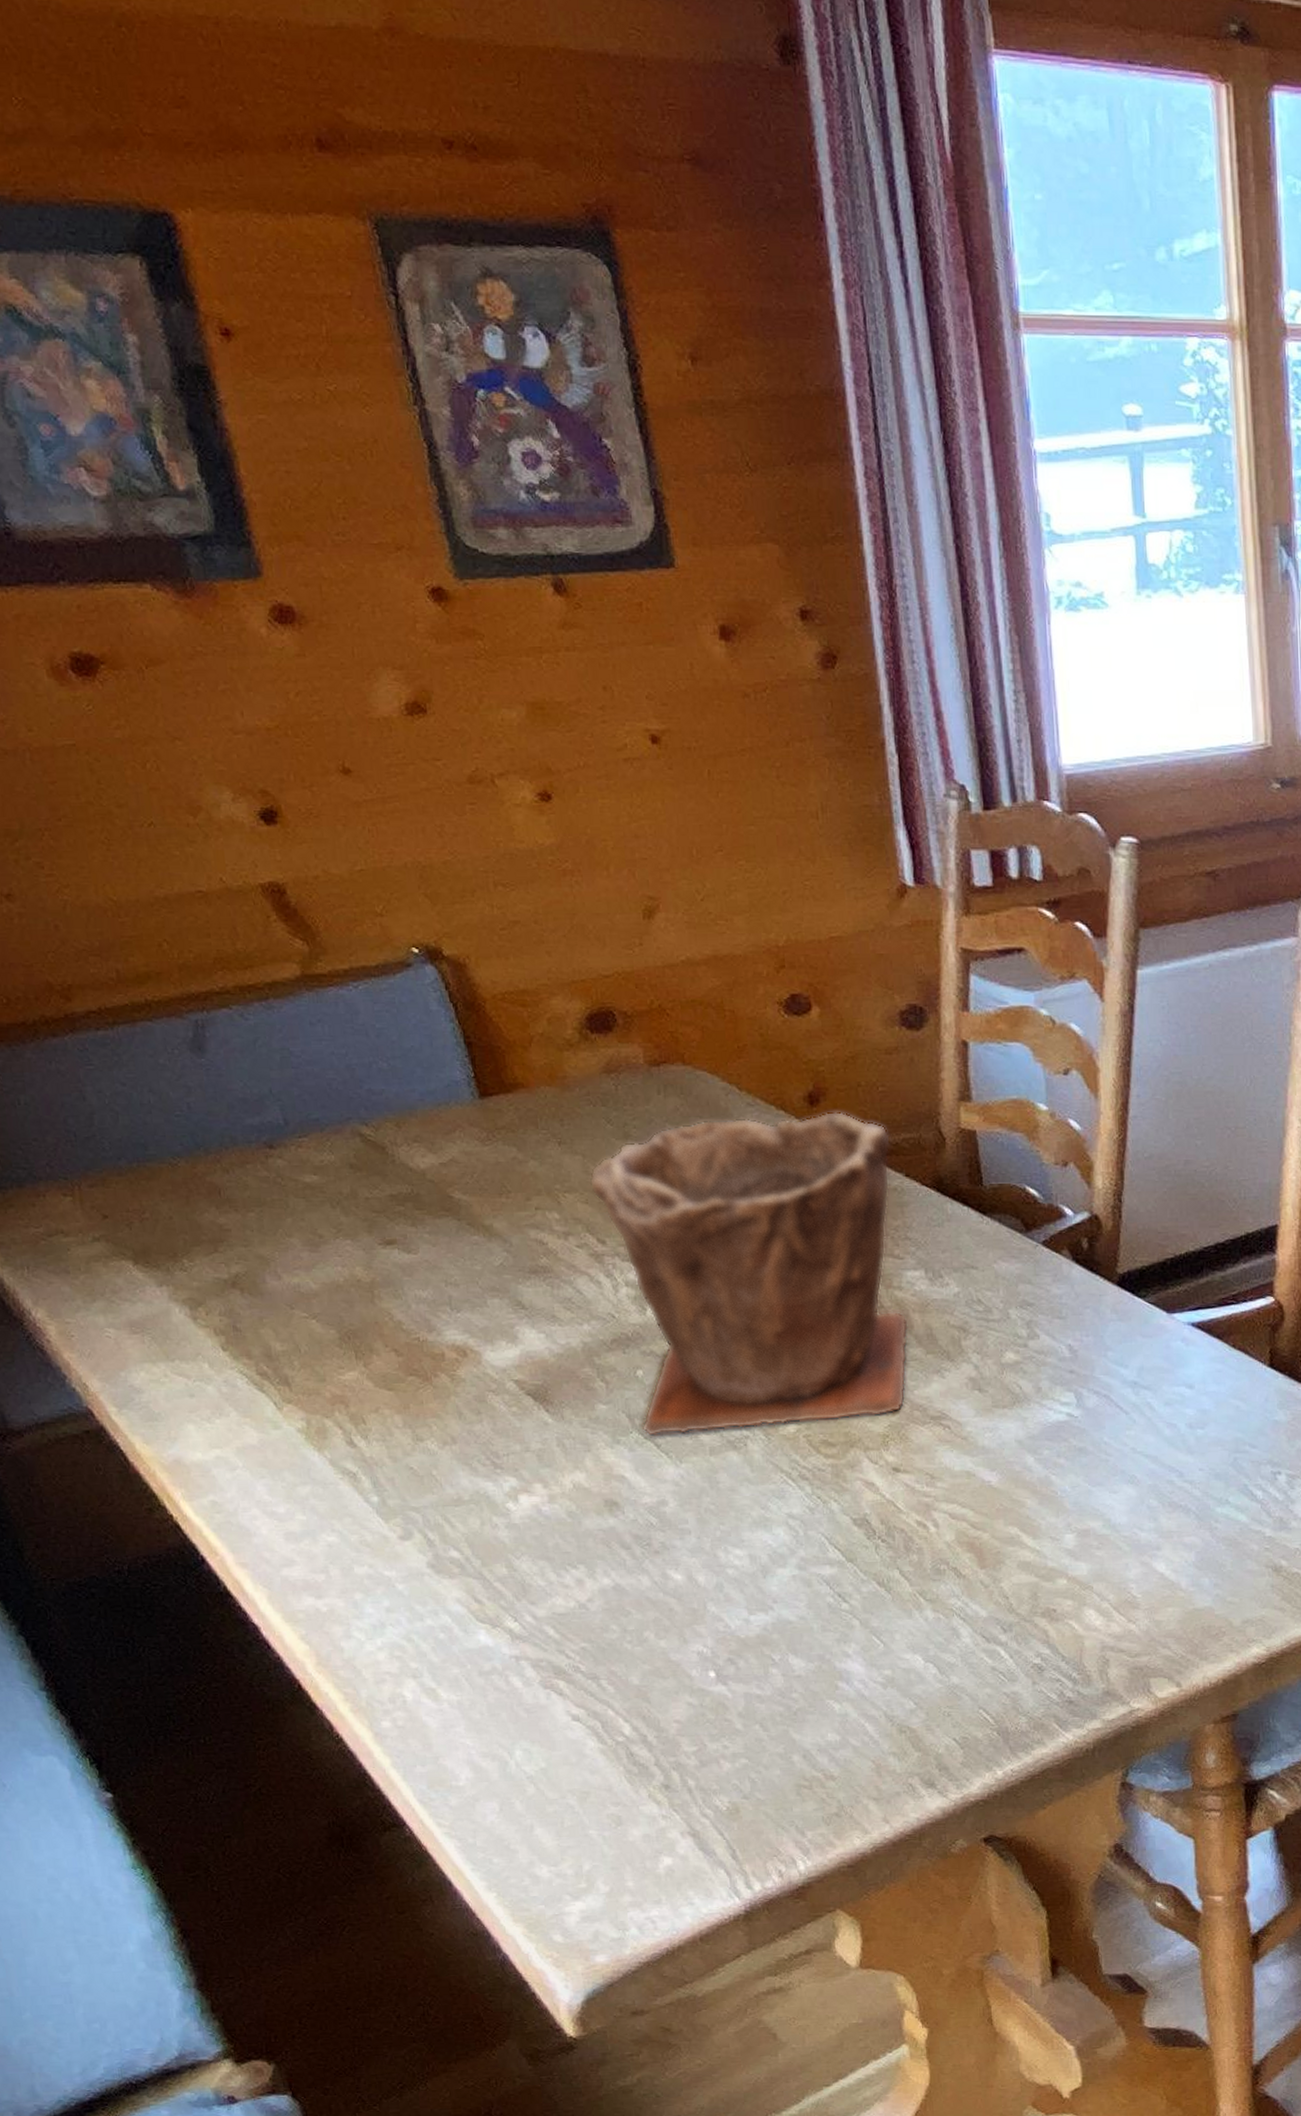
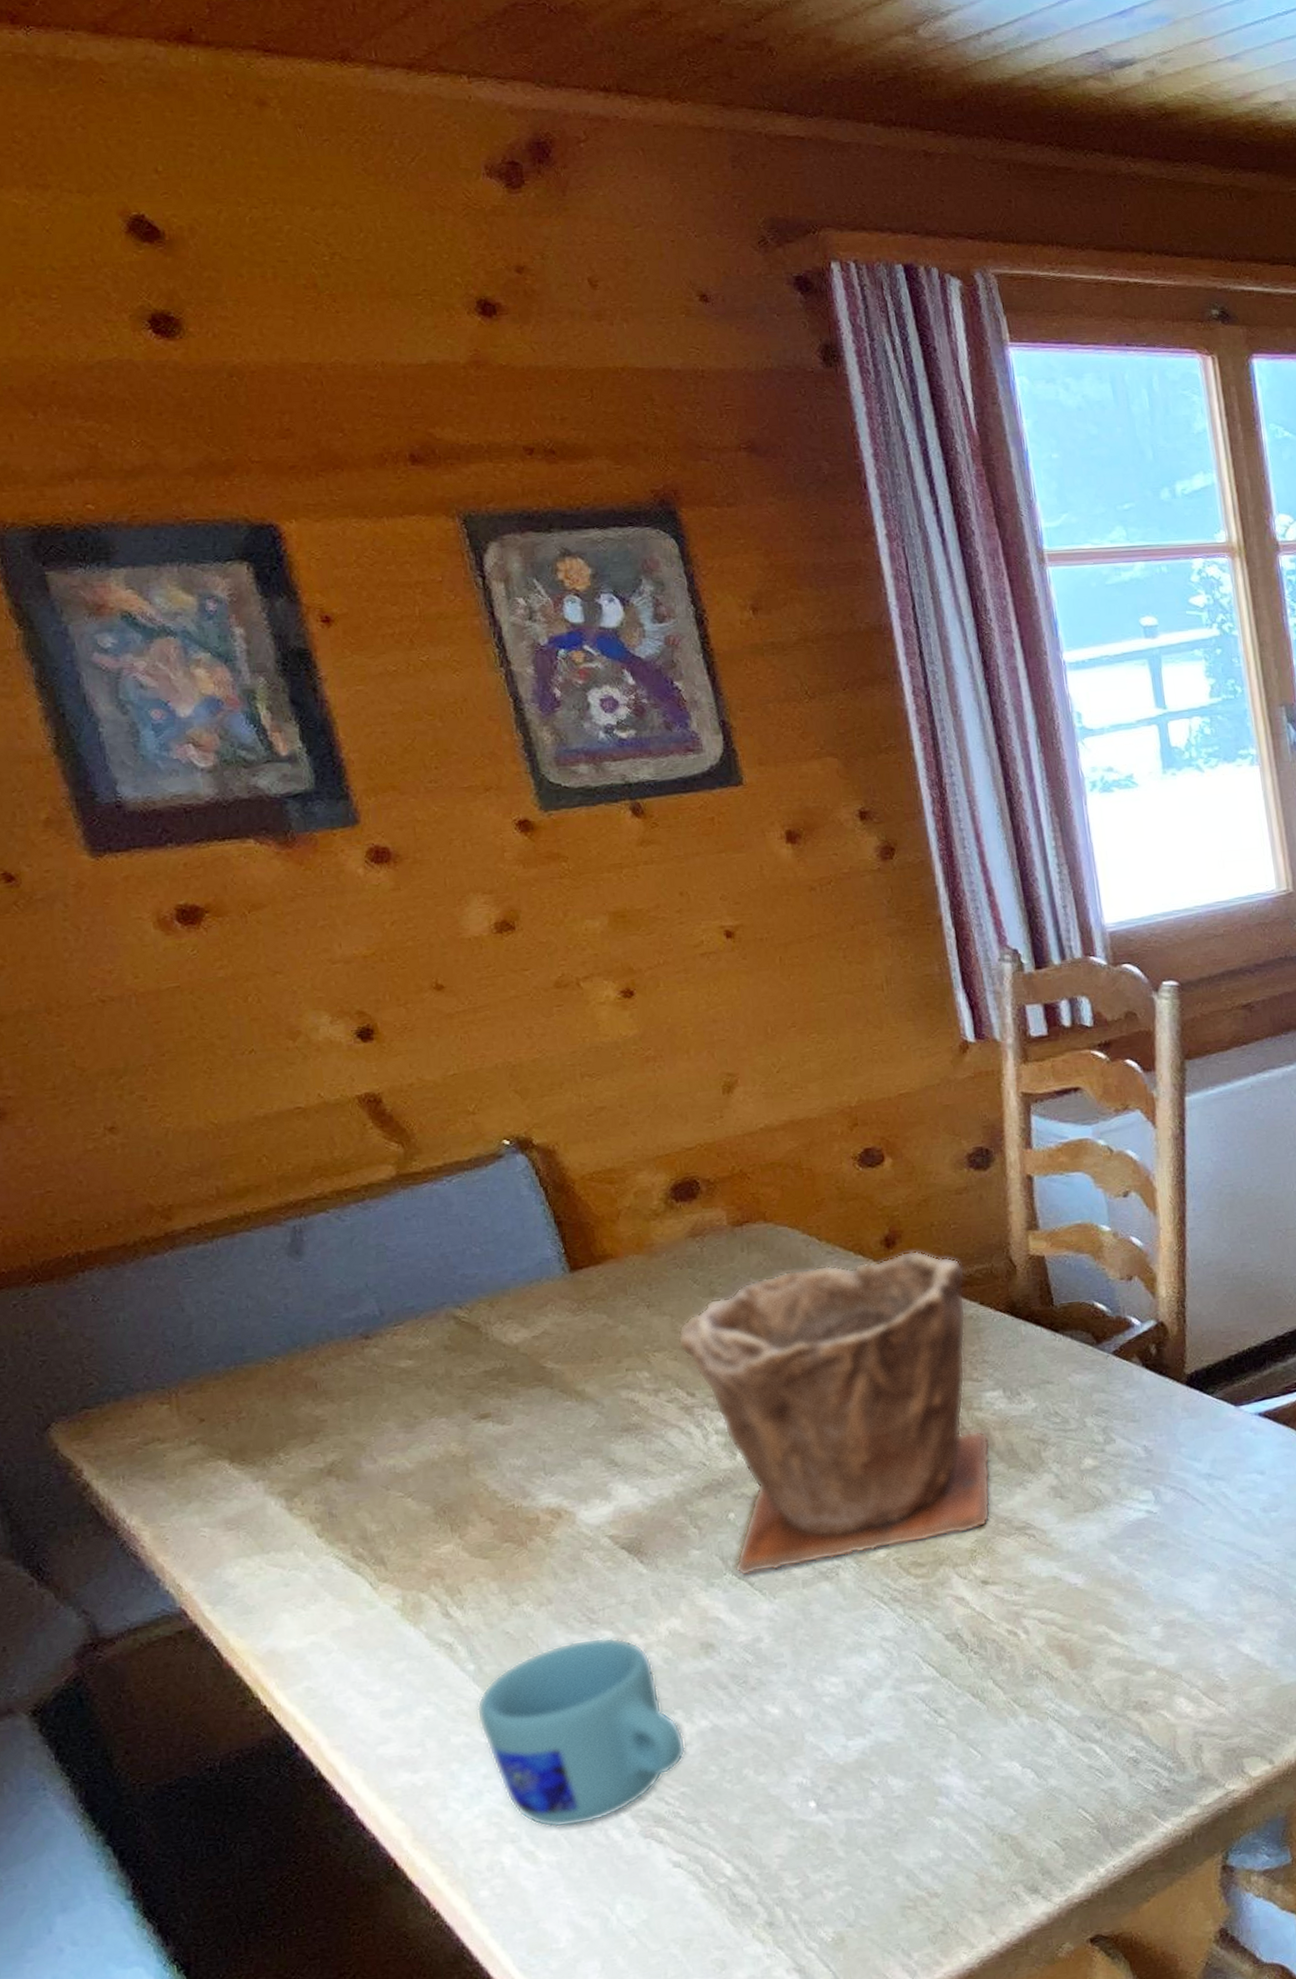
mug: none [379,1483,588,1669] -> present [476,1637,687,1828]

